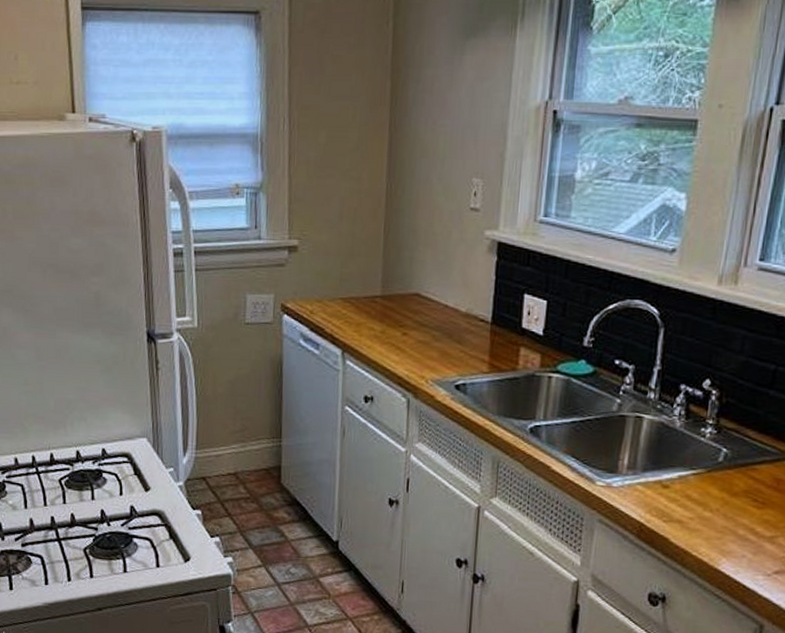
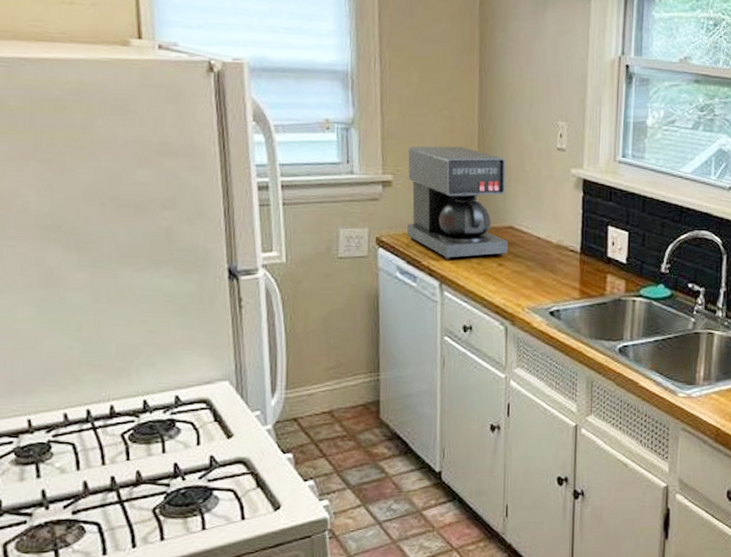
coffee maker: none [311,208,414,328] -> present [406,146,508,261]

